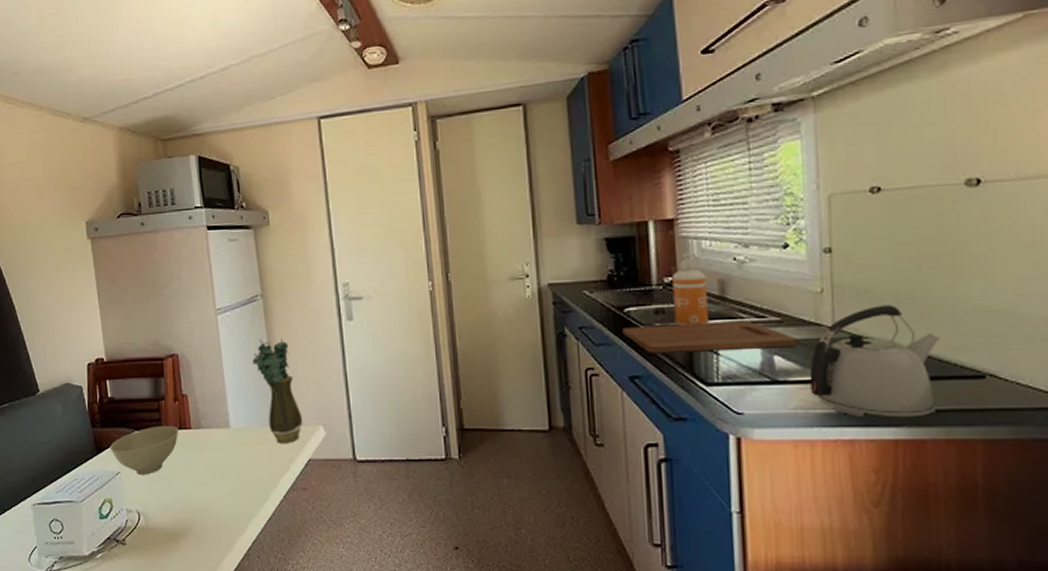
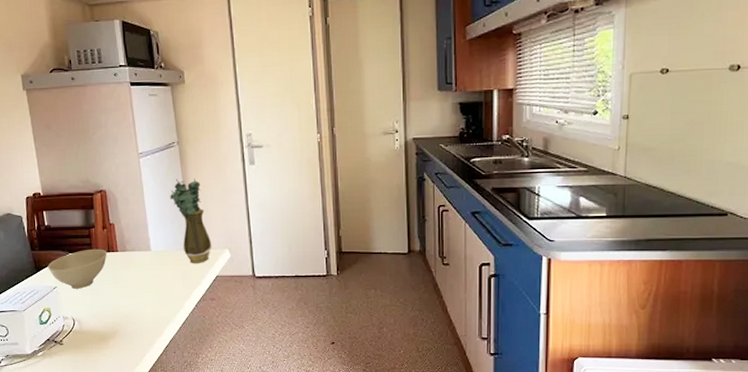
cutting board: present [622,320,798,353] -> none [468,170,598,194]
soap dispenser: present [672,253,708,326] -> none [508,116,534,174]
kettle: present [809,305,941,418] -> none [604,160,700,244]

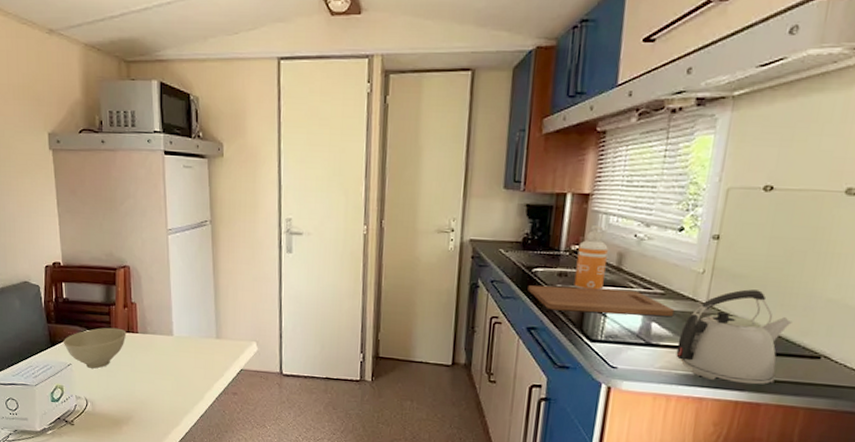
vase: present [170,178,212,263] -> none [198,261,239,354]
cutting board: none [468,170,598,194] -> present [527,285,675,317]
soap dispenser: none [508,116,534,174] -> present [574,226,608,291]
kettle: none [604,160,700,244] -> present [676,289,793,385]

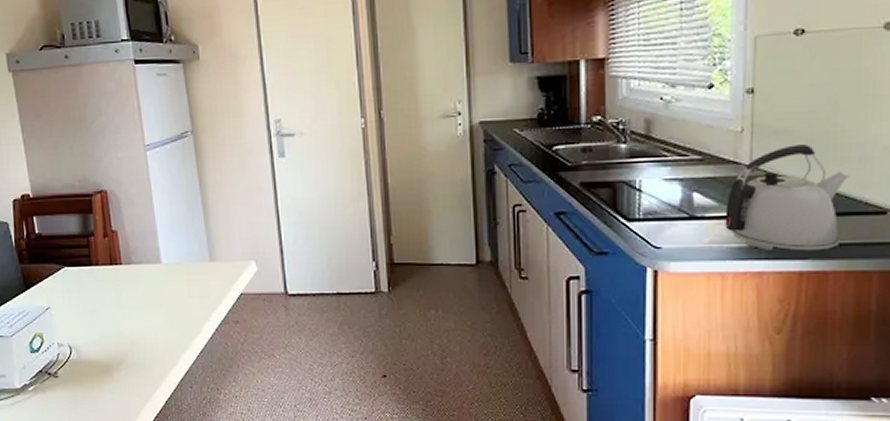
bowl: present [62,327,127,369] -> none [38,261,110,310]
cutting board: present [527,285,675,317] -> none [550,159,717,190]
soap dispenser: present [574,226,608,291] -> none [600,92,633,164]

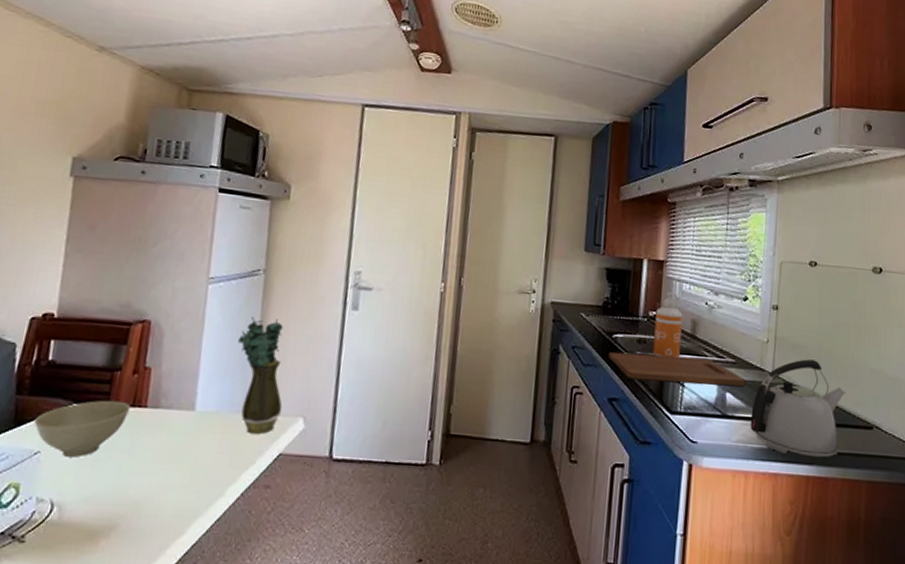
bowl: none [38,261,110,310] -> present [33,400,131,458]
vase: none [183,175,235,278] -> present [238,317,283,434]
cutting board: none [550,159,717,190] -> present [608,352,746,387]
soap dispenser: none [600,92,633,164] -> present [652,292,683,359]

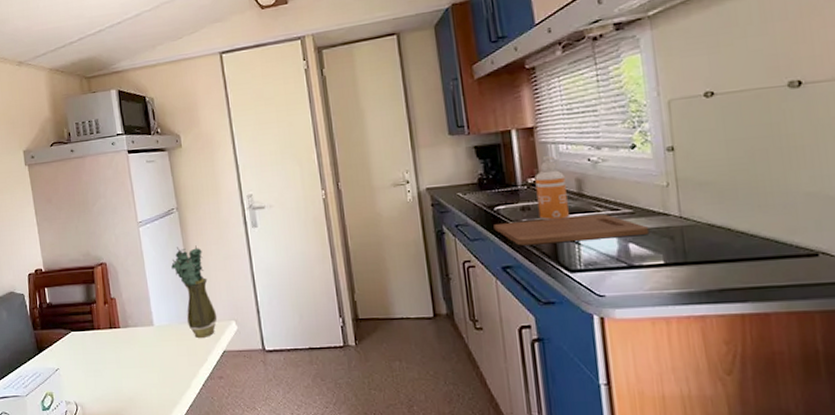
bowl: present [33,400,131,458] -> none [49,325,109,370]
kettle: present [750,359,846,458] -> none [661,194,777,295]

